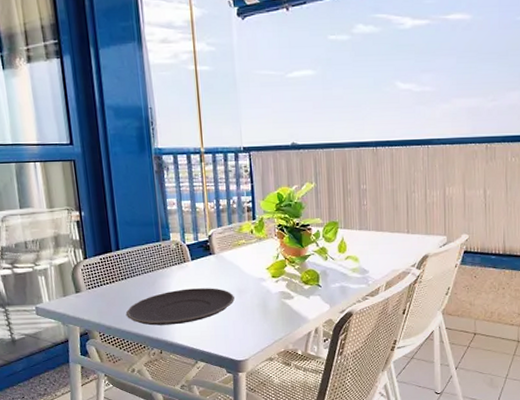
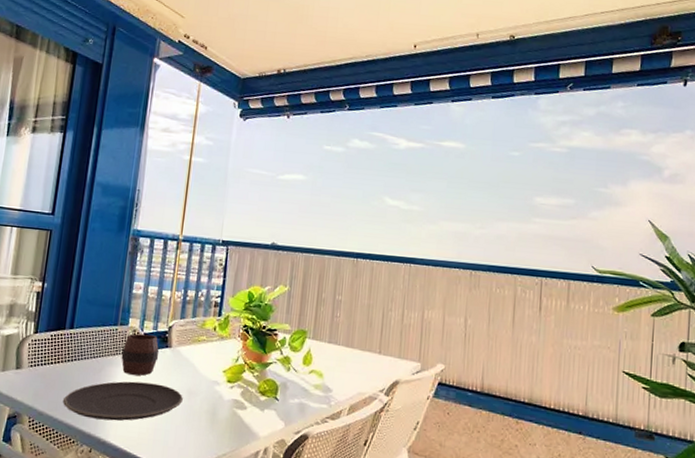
cup: none [169,246,205,283] -> present [121,334,160,376]

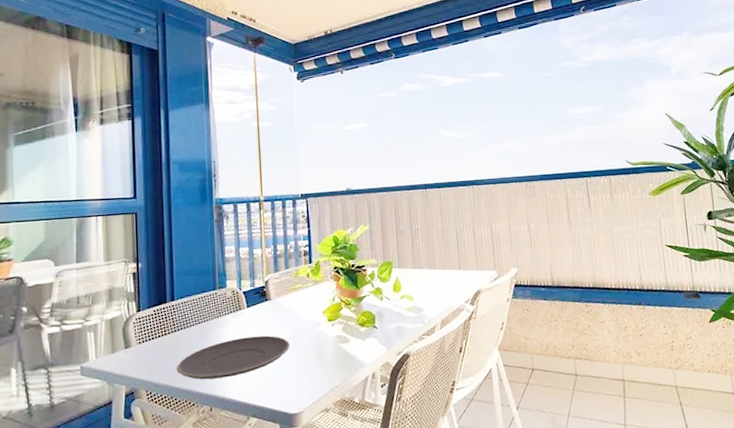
cup: present [121,334,160,376] -> none [224,292,261,332]

